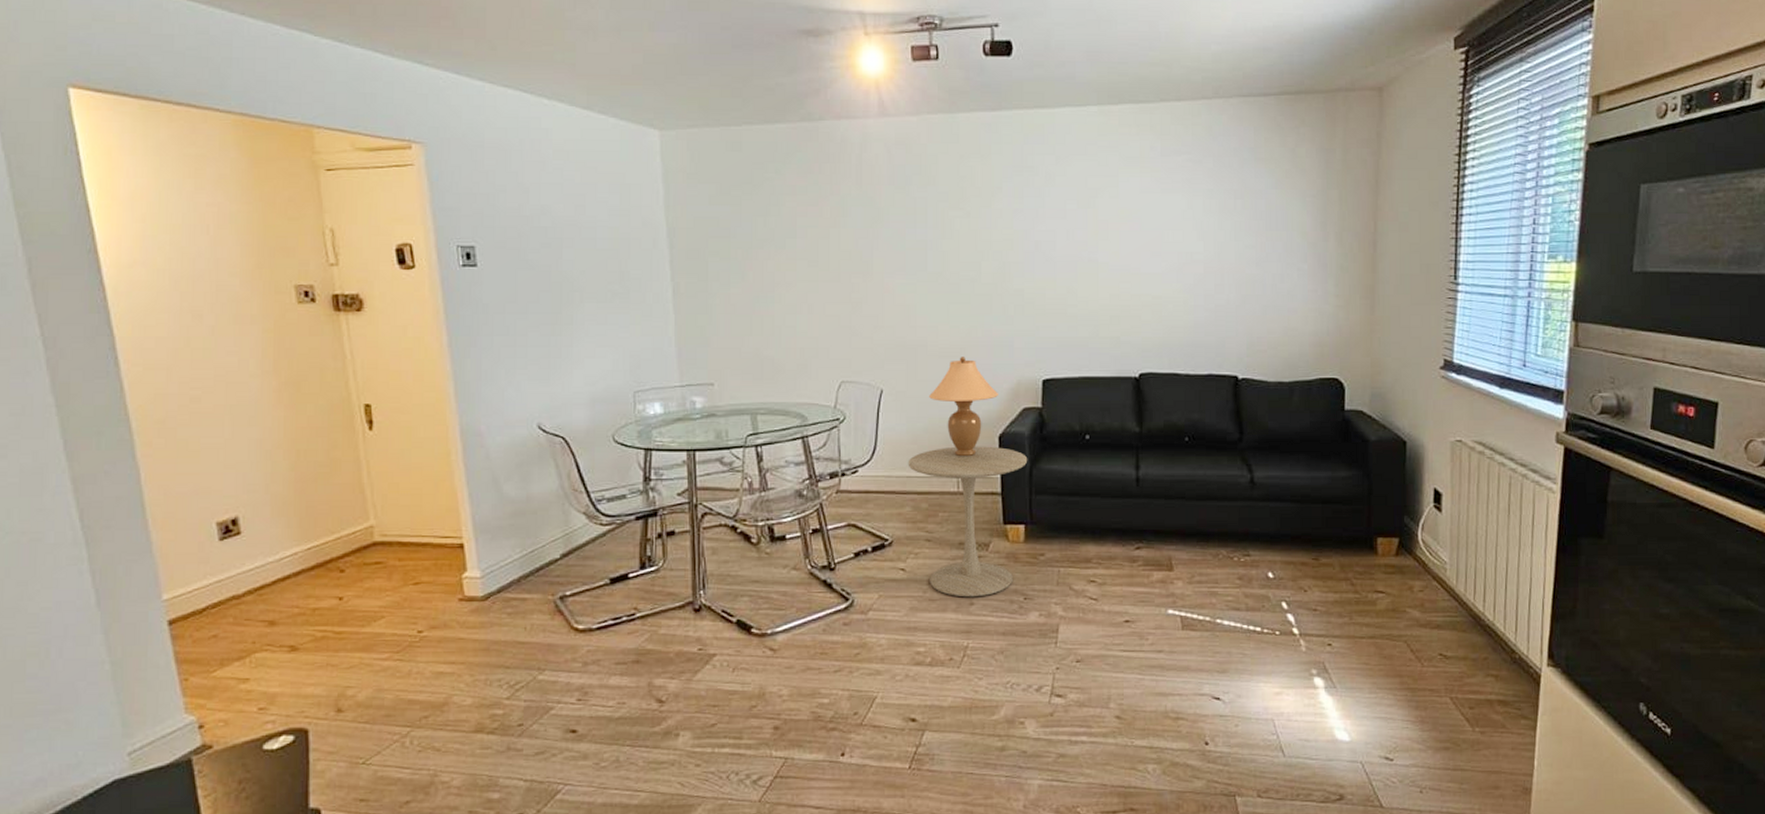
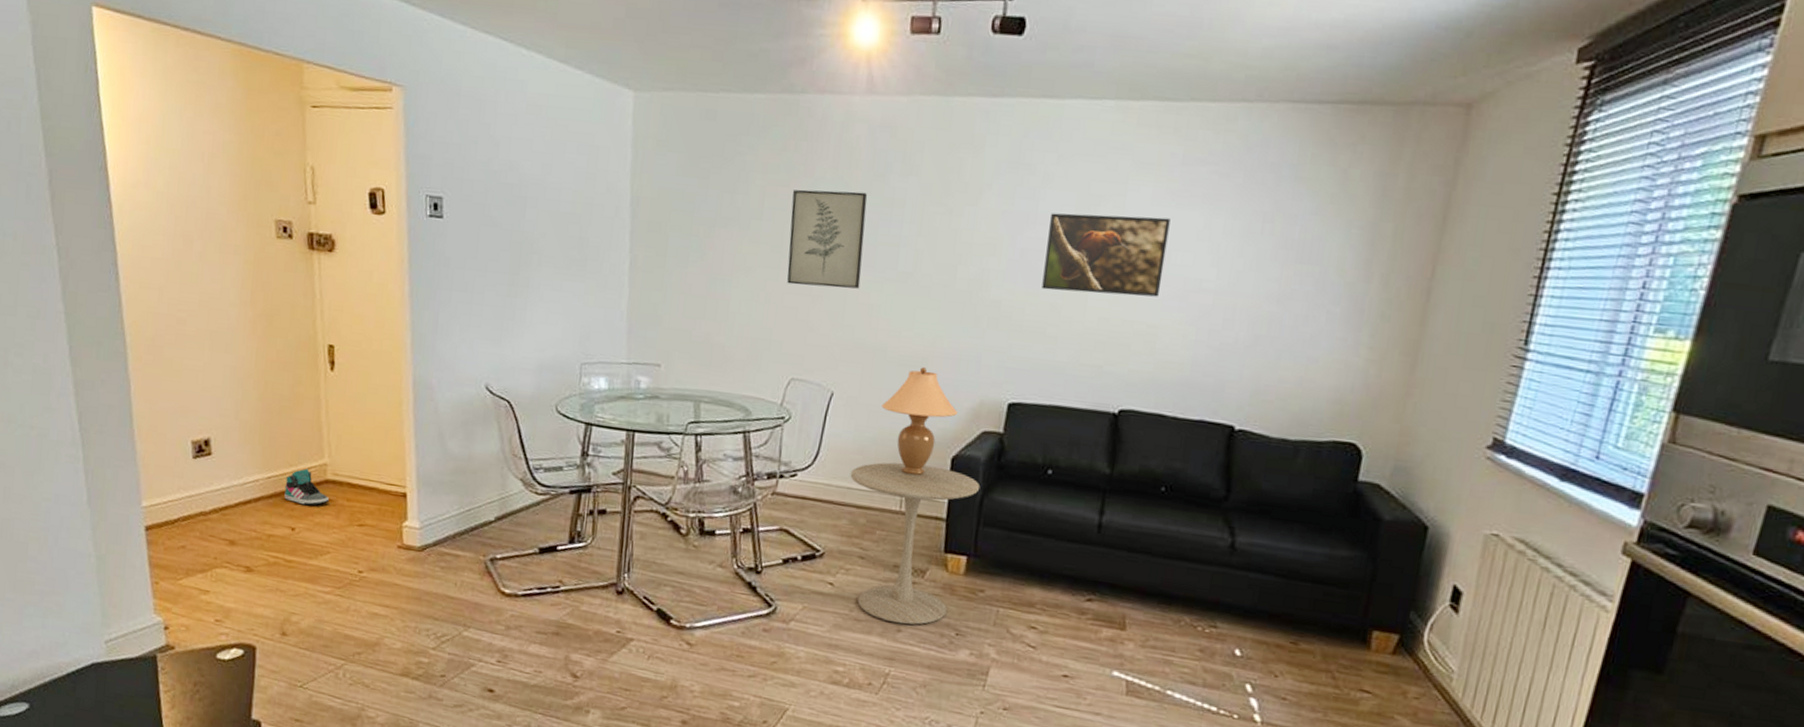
sneaker: none [328,534,379,572] -> present [284,468,330,506]
wall art: none [823,204,895,294] -> present [787,189,868,289]
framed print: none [1057,203,1159,275] -> present [1041,213,1171,297]

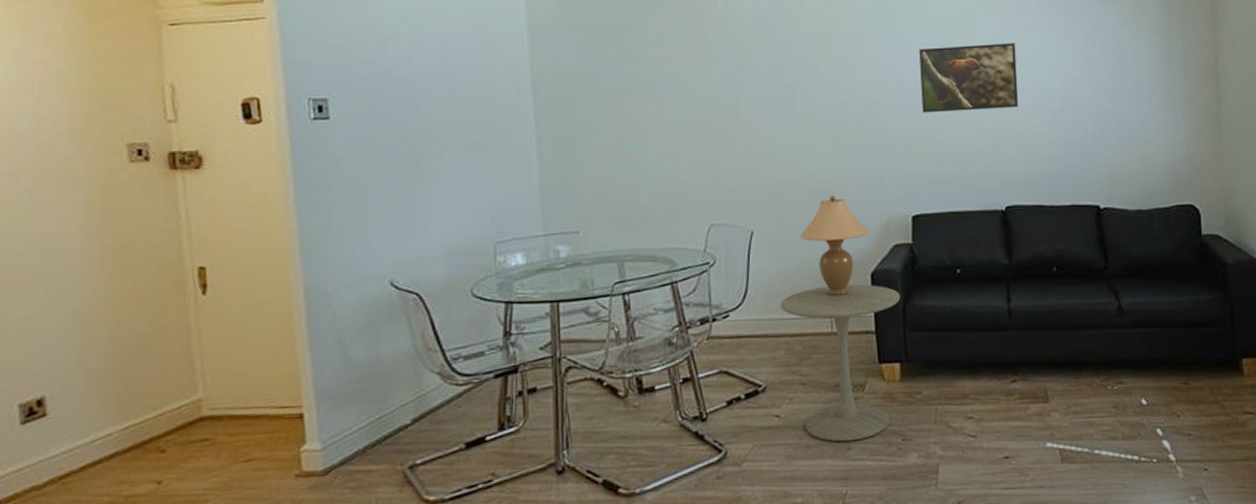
sneaker: present [284,468,330,506] -> none [146,409,206,452]
wall art: present [787,189,868,289] -> none [690,49,763,138]

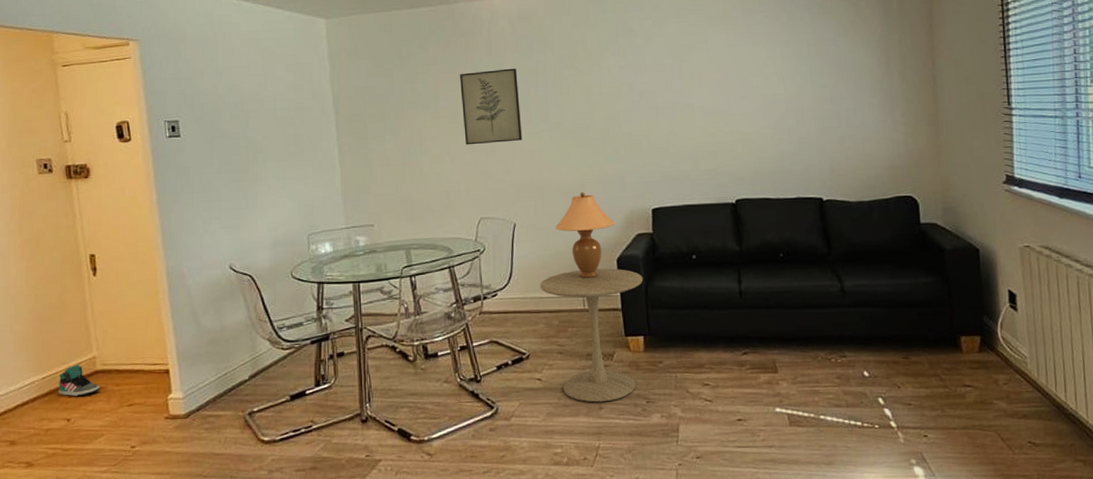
sneaker: none [146,409,206,452] -> present [59,364,100,397]
wall art: none [690,49,763,138] -> present [460,68,523,145]
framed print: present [919,43,1019,113] -> none [656,54,747,119]

